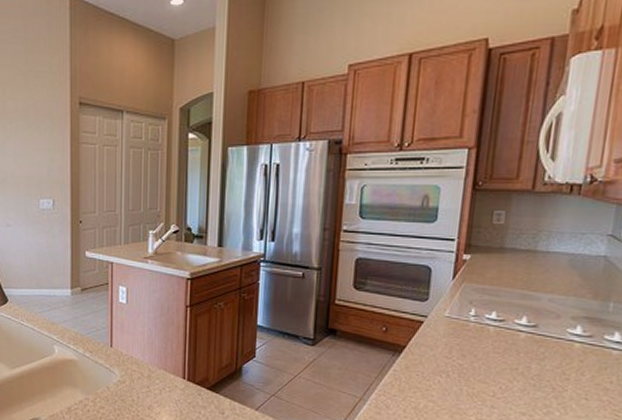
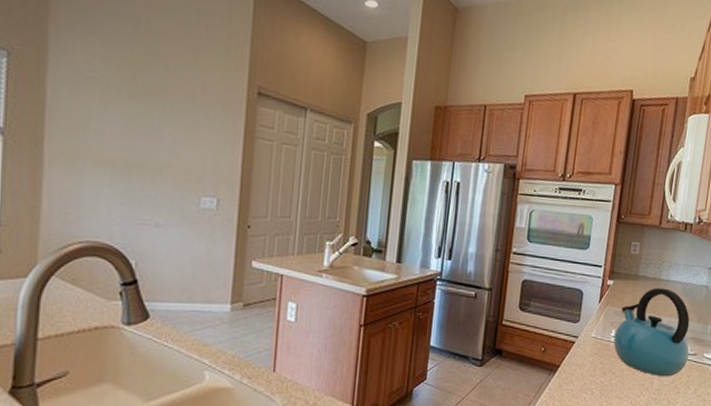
kettle: none [474,260,583,361] -> present [613,287,690,377]

